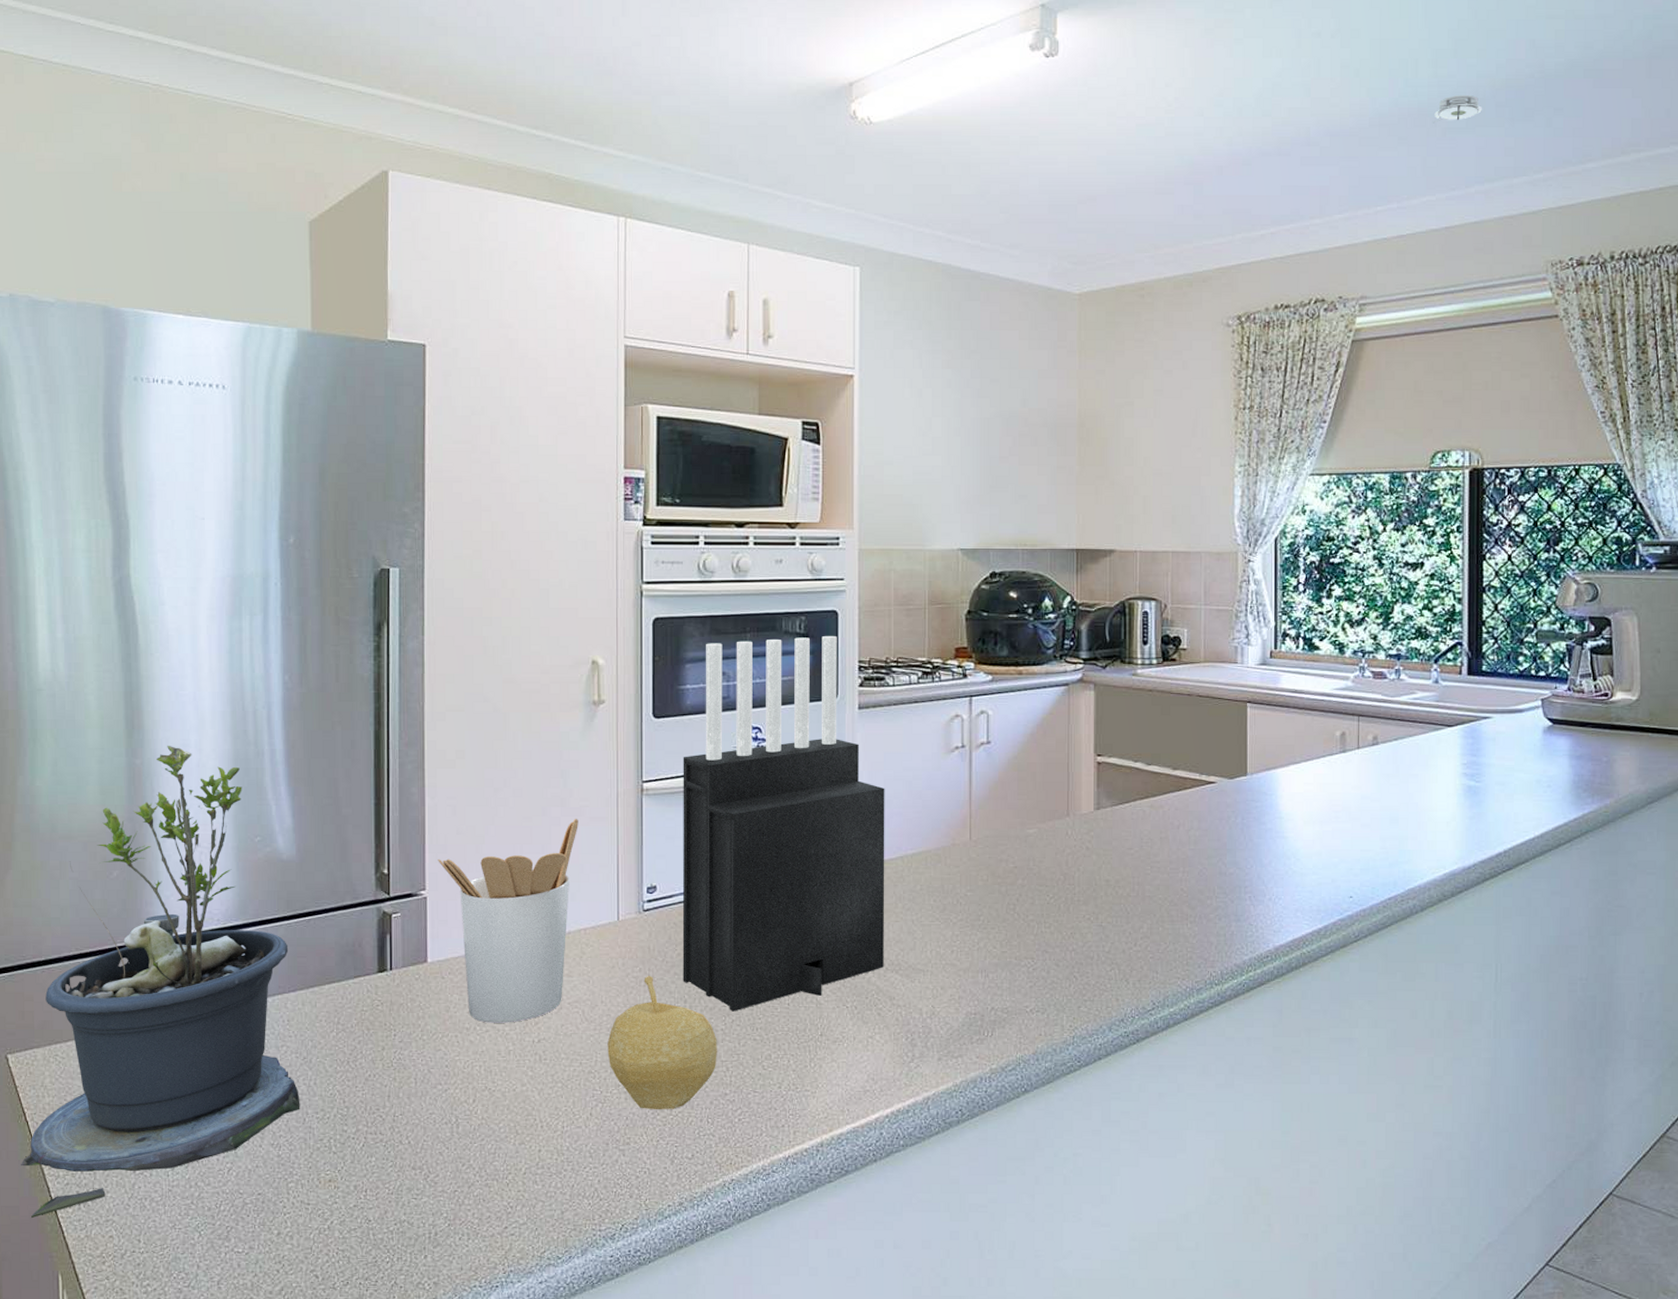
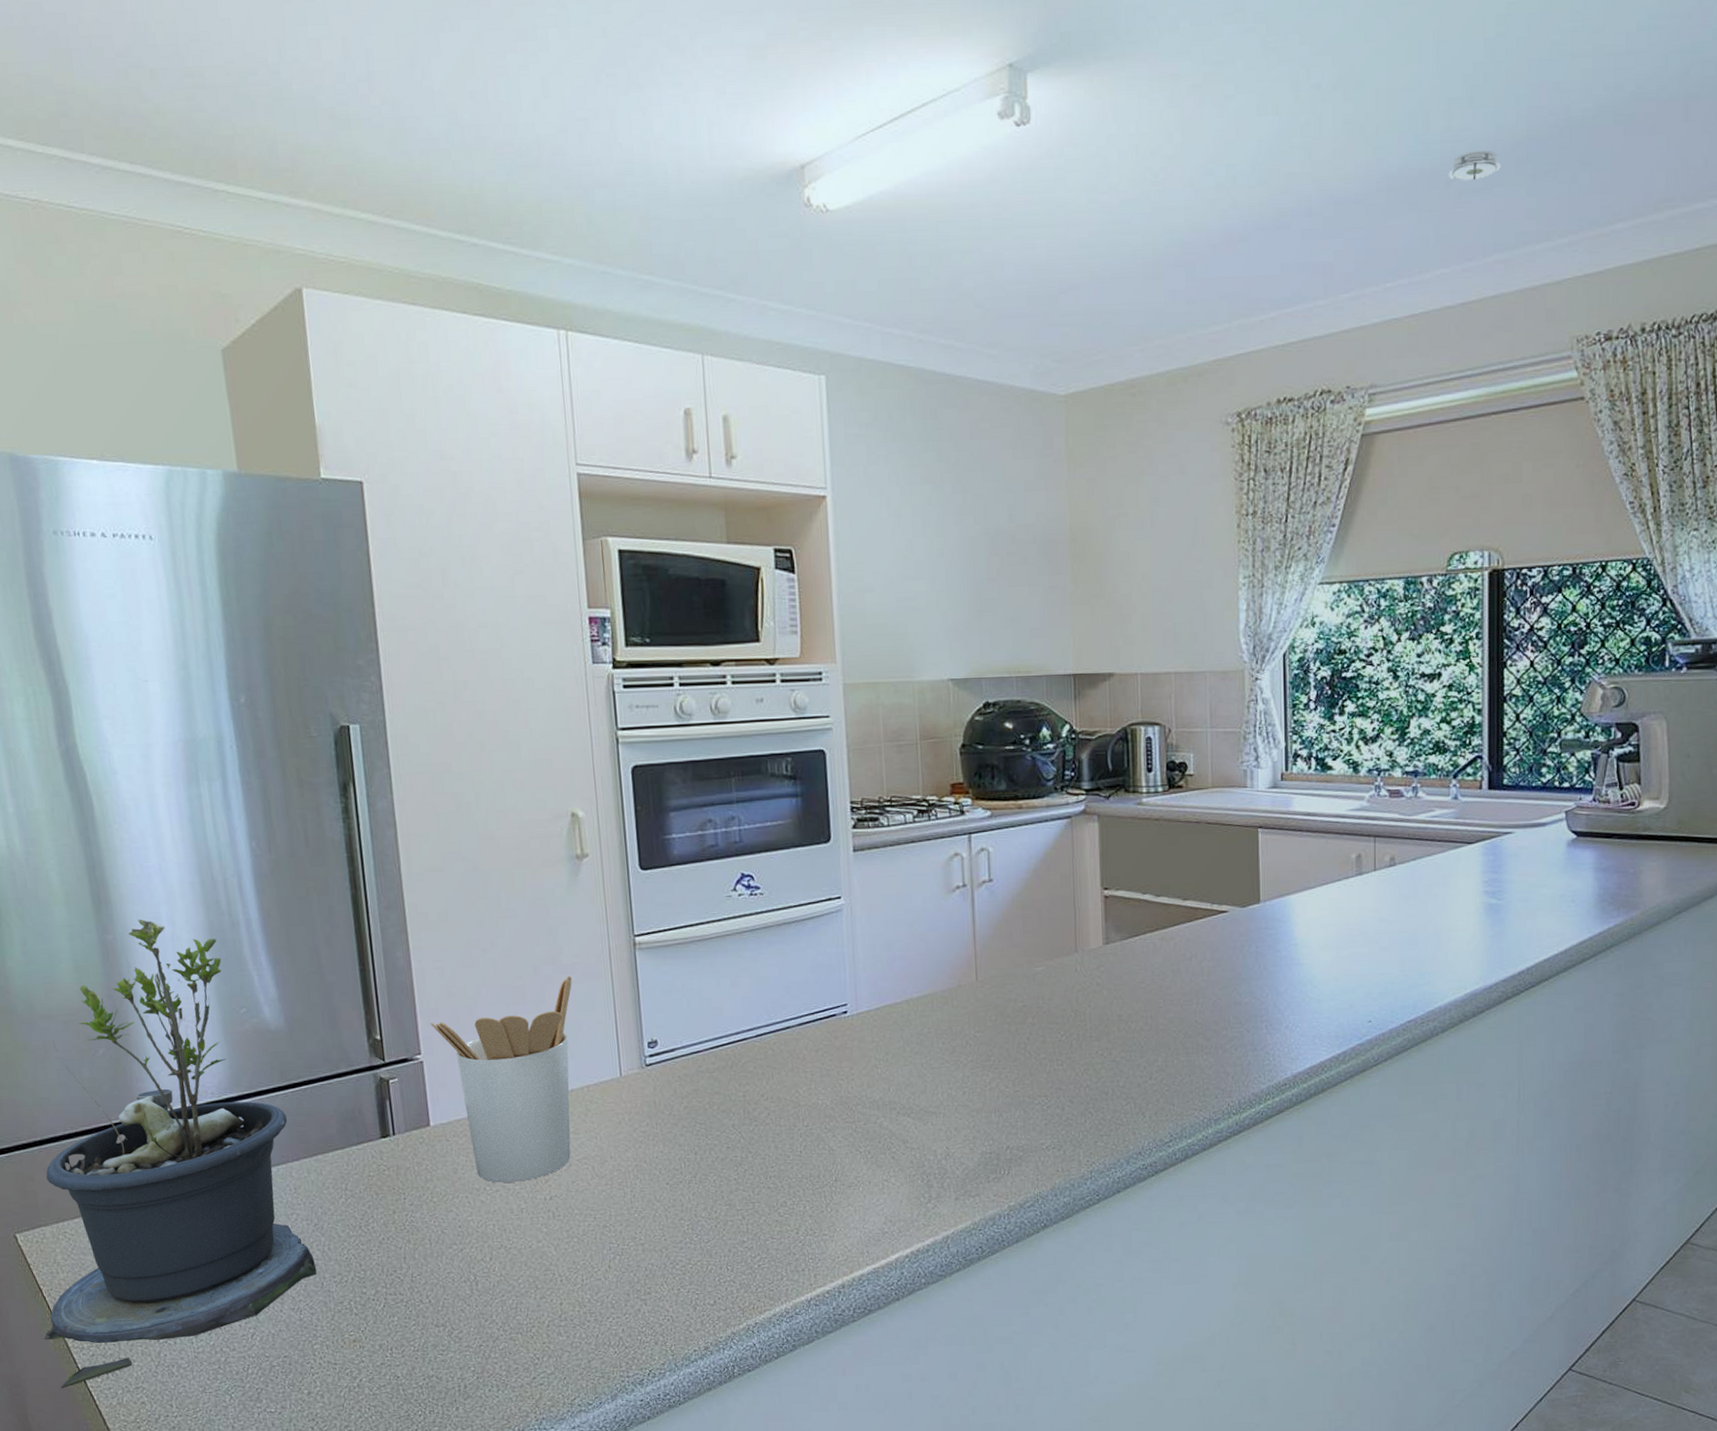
fruit: present [607,975,717,1110] -> none [620,1129,732,1260]
knife block: present [682,635,885,1012] -> none [674,776,895,1161]

